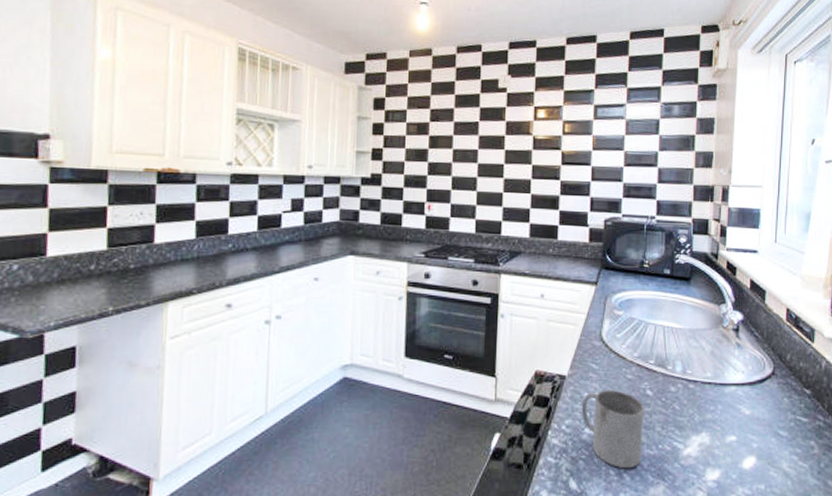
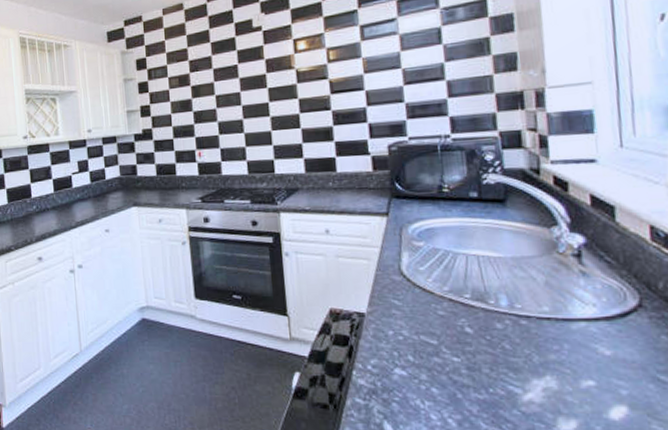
mug: present [581,390,644,469] -> none [387,328,470,414]

